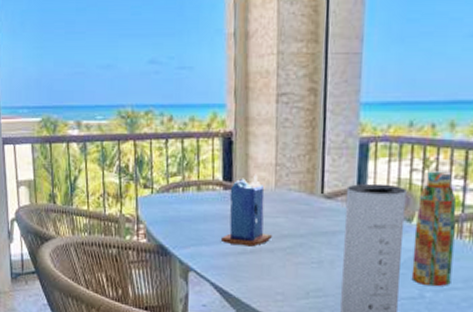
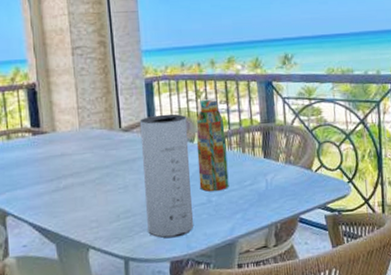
candle: present [220,174,272,247] -> none [34,118,81,184]

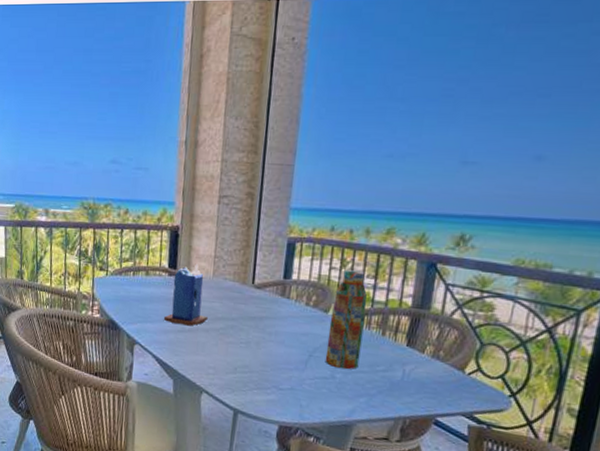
candle: none [34,118,81,184] -> present [163,263,208,326]
speaker: present [139,114,194,239] -> none [262,277,326,404]

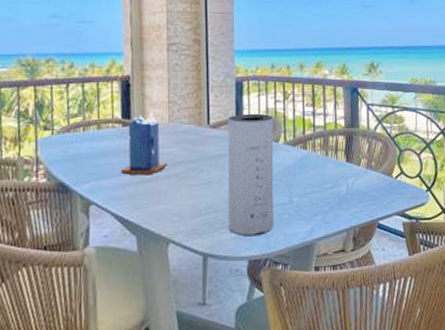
speaker: none [262,277,326,404] -> present [227,113,274,237]
water bottle: present [325,270,367,370] -> none [281,101,311,193]

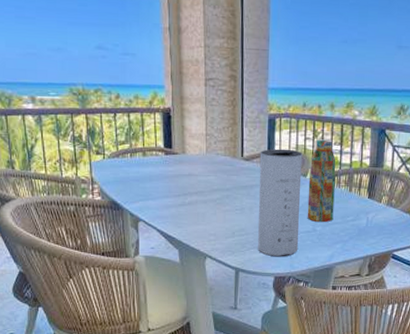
candle: present [120,111,167,176] -> none [164,142,205,200]
water bottle: none [281,101,311,193] -> present [307,139,336,223]

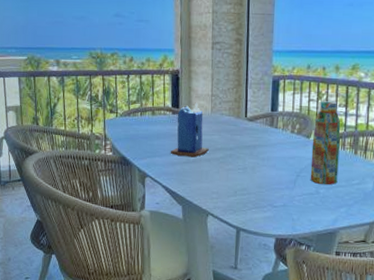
candle: none [164,142,205,200] -> present [170,102,209,158]
speaker: present [258,149,303,257] -> none [259,110,306,219]

